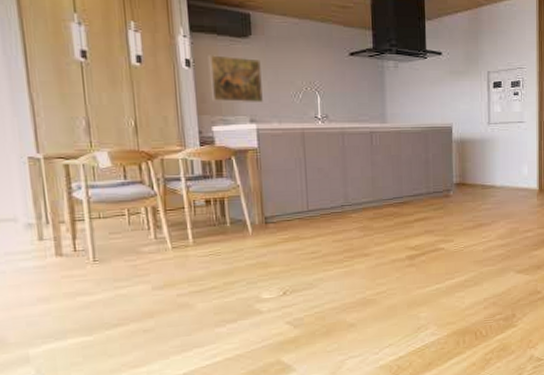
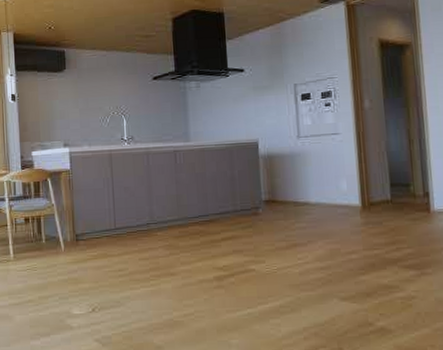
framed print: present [208,55,263,103] -> none [29,89,75,129]

